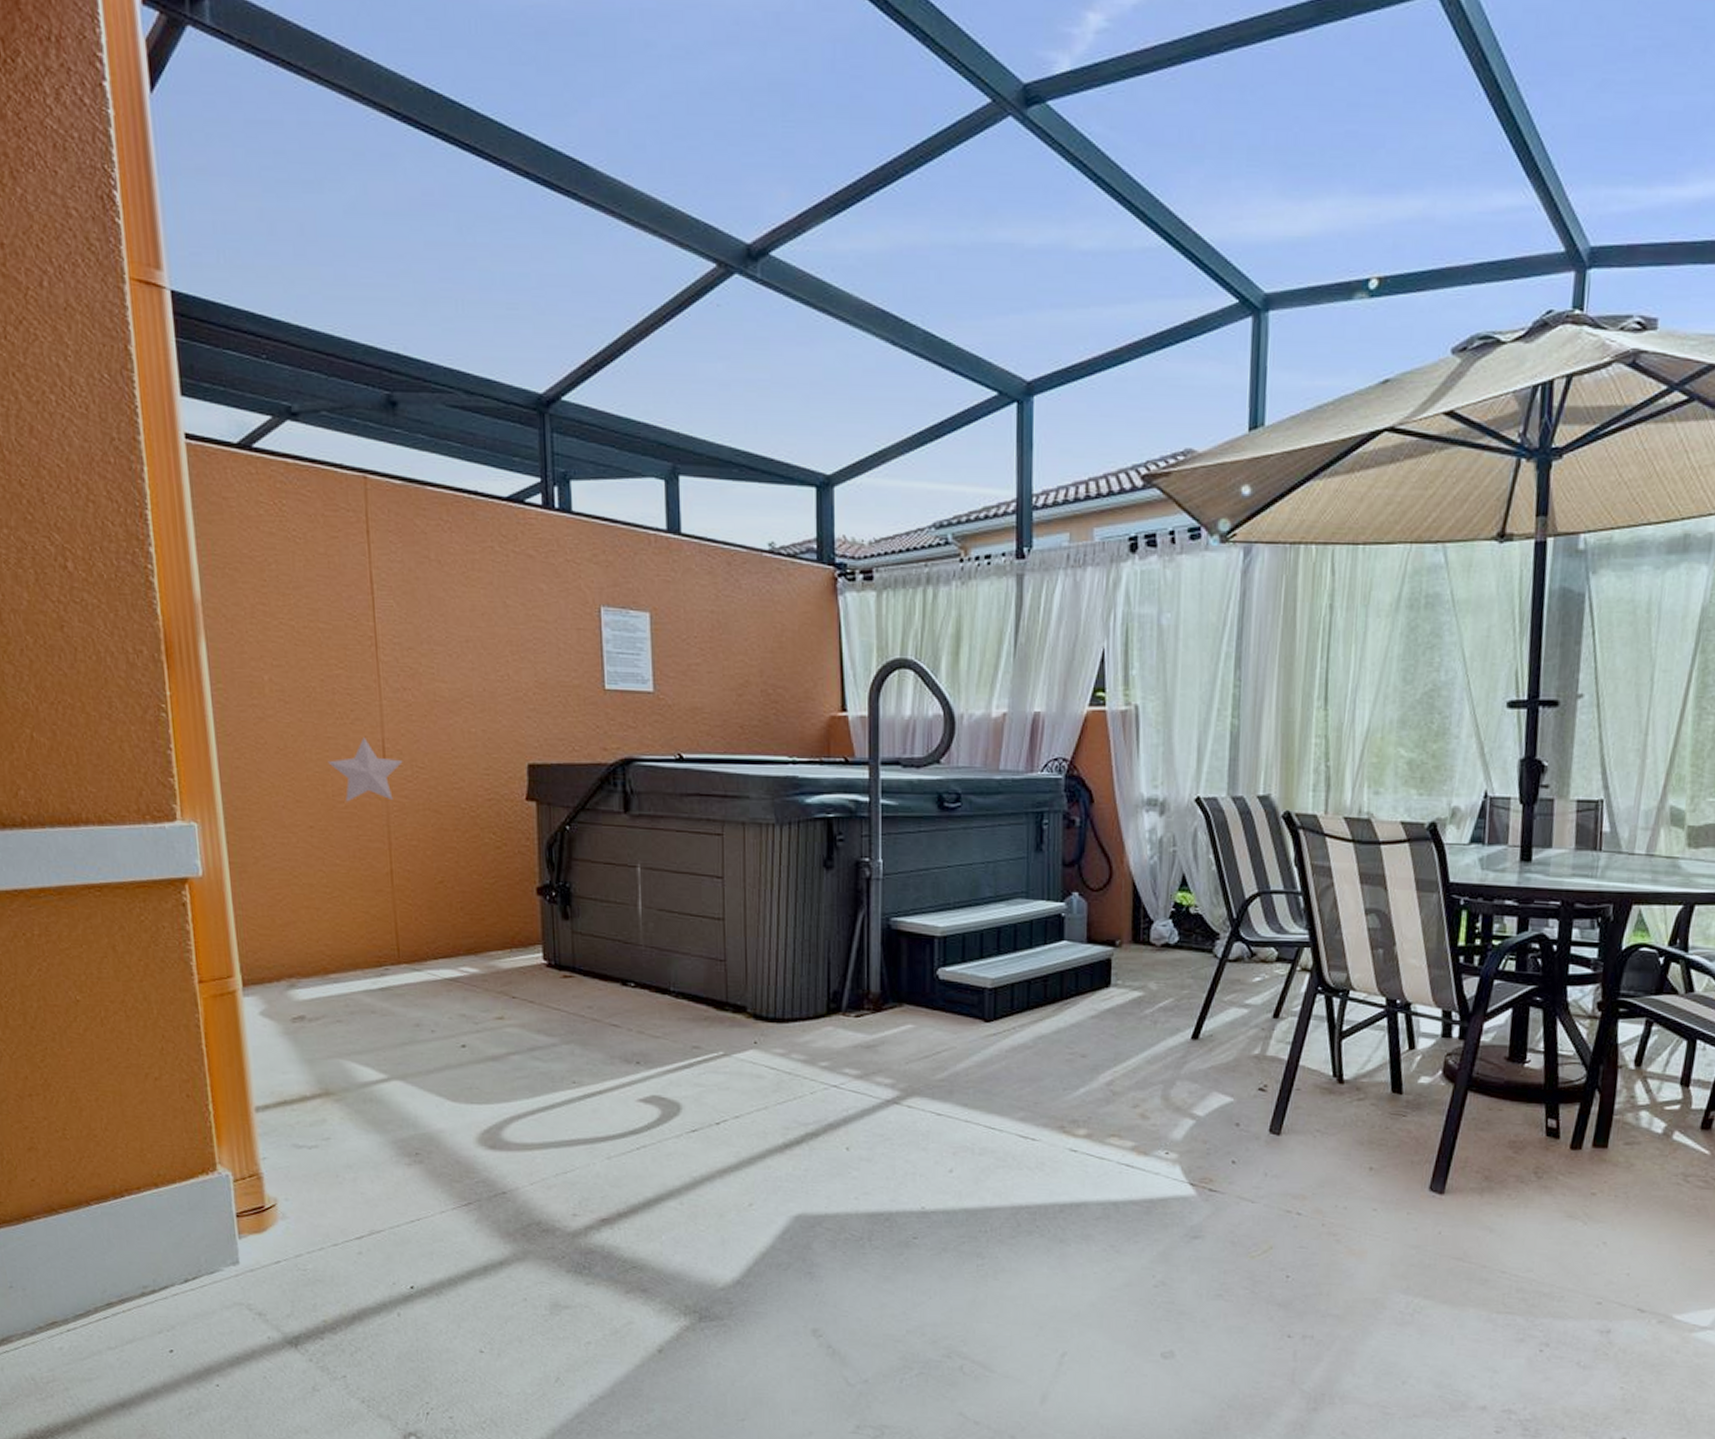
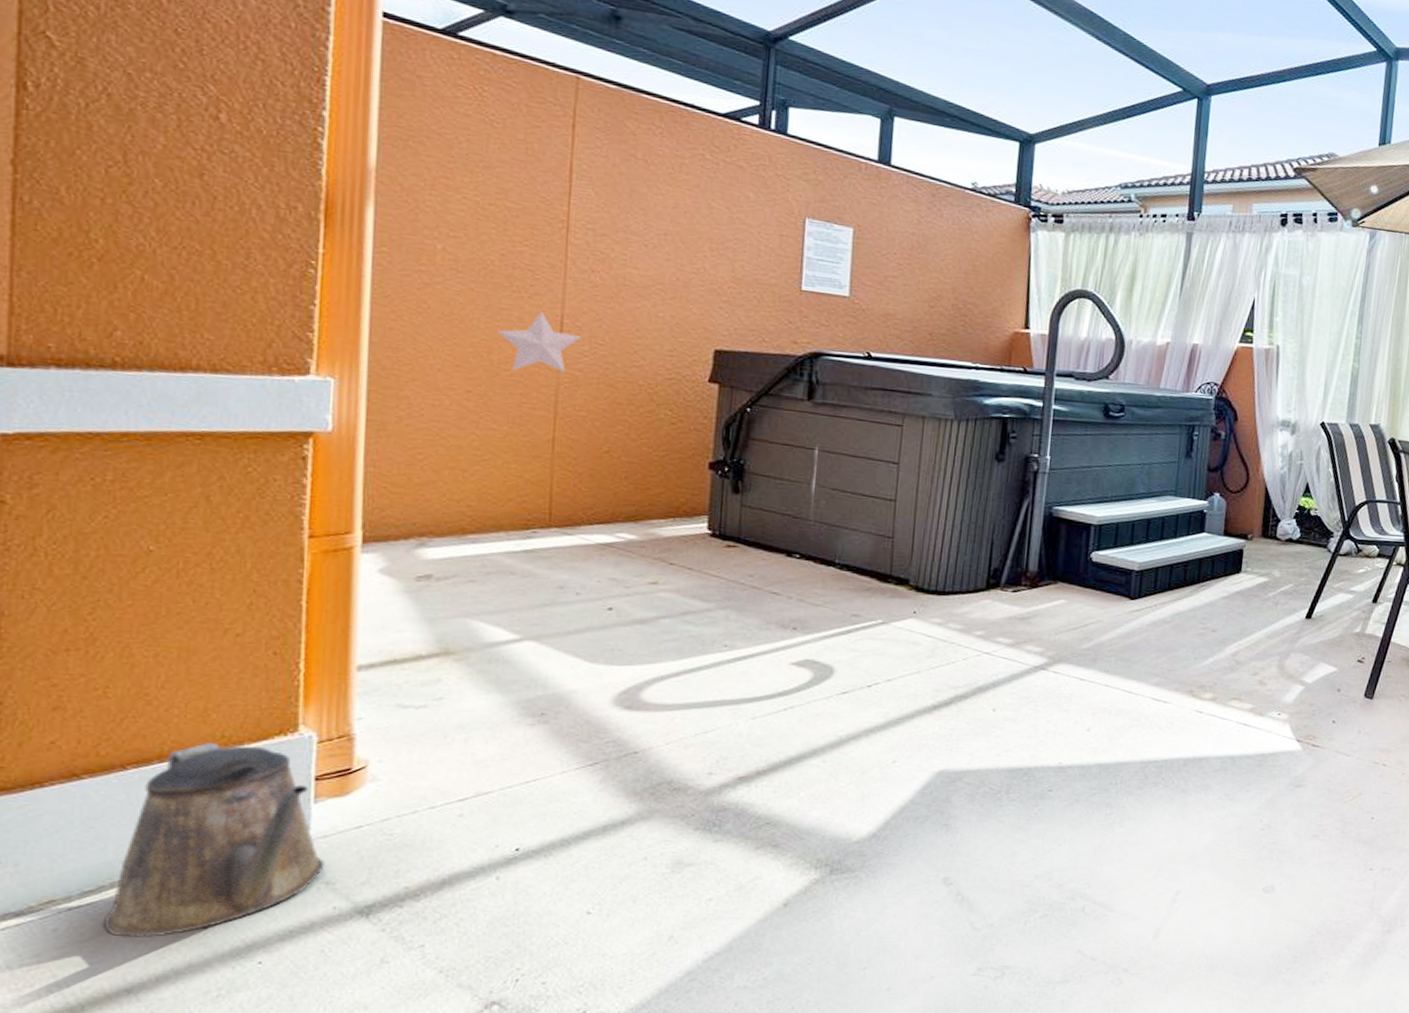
watering can: none [94,1181,255,1359] -> present [102,743,325,939]

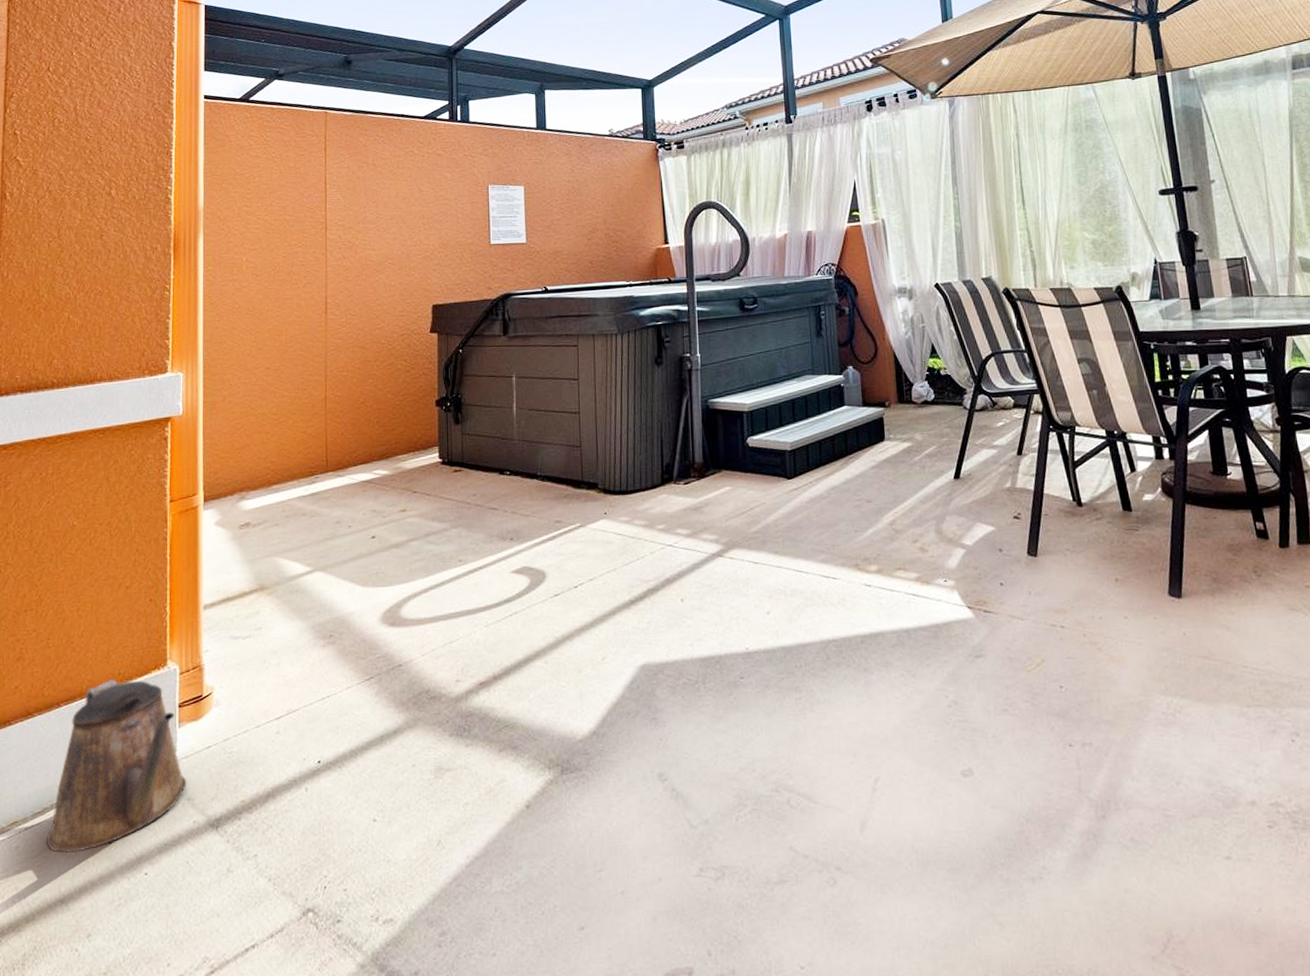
decorative star: present [497,311,581,371] -> none [284,296,340,347]

